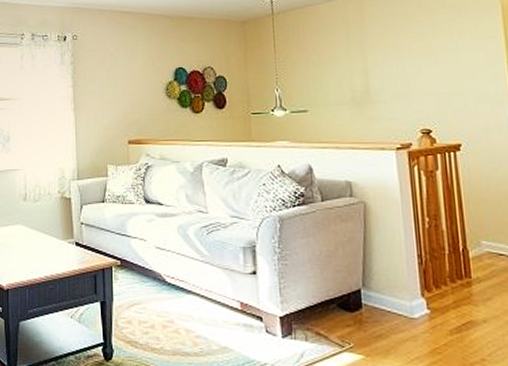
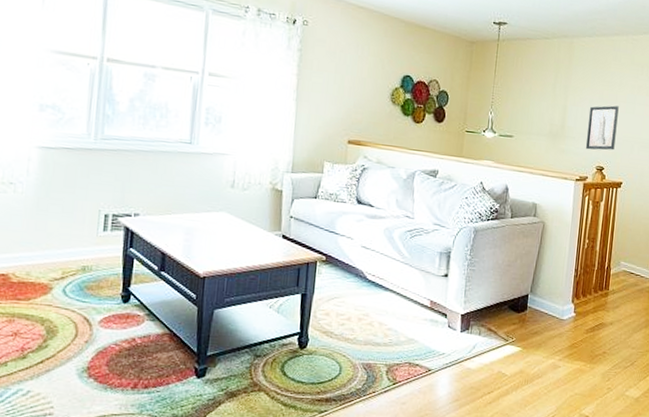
wall art: none [397,57,441,113] -> present [585,105,619,150]

